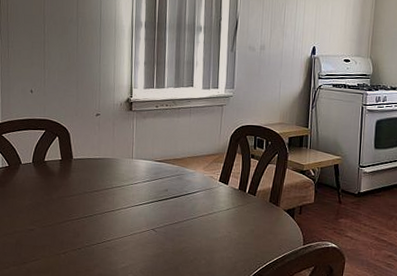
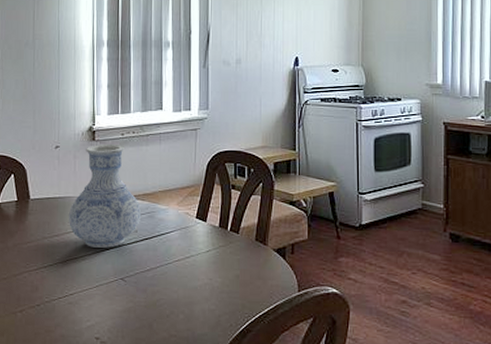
vase: none [107,114,171,203] -> present [69,143,141,248]

